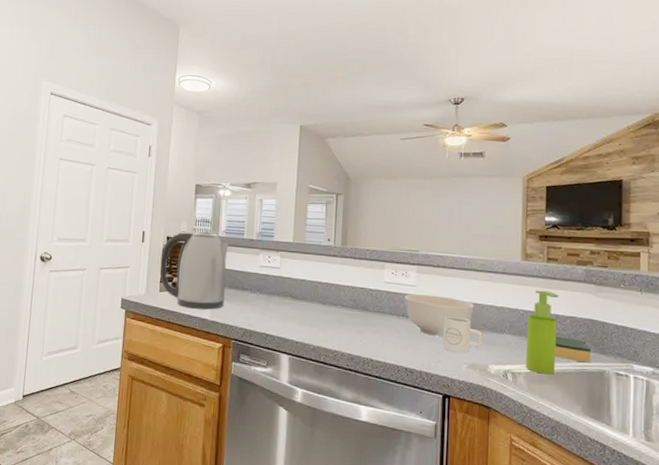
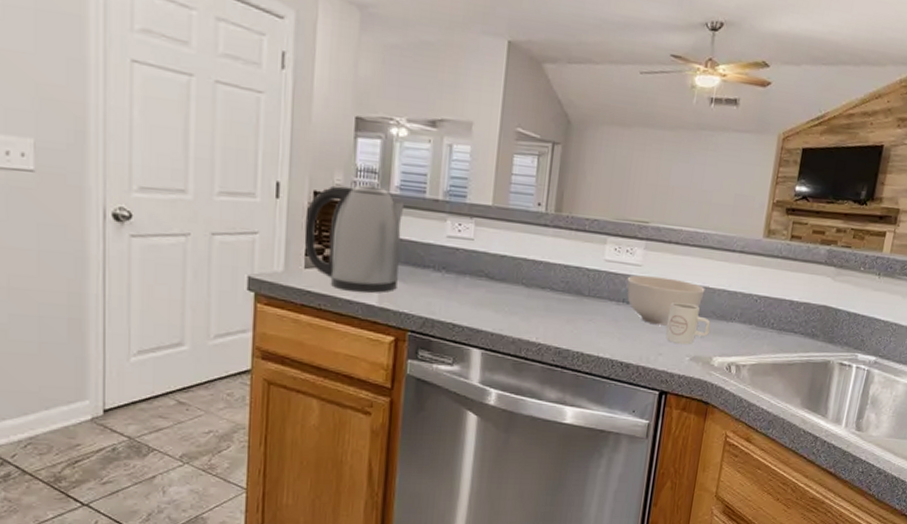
soap dispenser: present [525,290,559,375] -> none [750,272,797,366]
sponge: present [555,336,592,363] -> none [783,324,820,353]

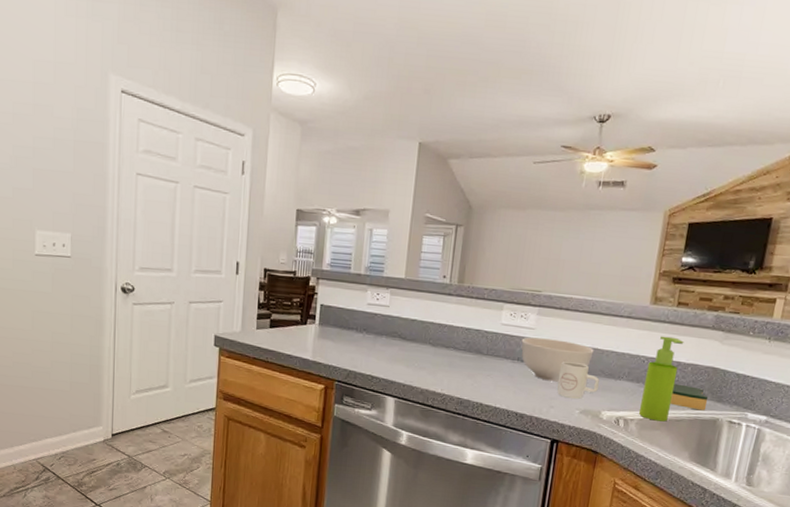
kettle: present [304,184,405,294] -> none [256,262,334,350]
soap dispenser: none [750,272,797,366] -> present [638,336,684,422]
sponge: none [783,324,820,353] -> present [670,383,708,411]

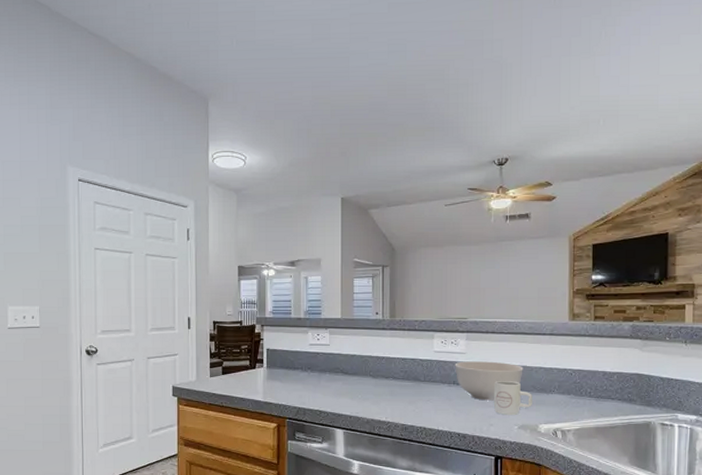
soap dispenser: present [638,336,684,422] -> none [574,349,606,429]
sponge: present [670,383,708,411] -> none [603,392,638,416]

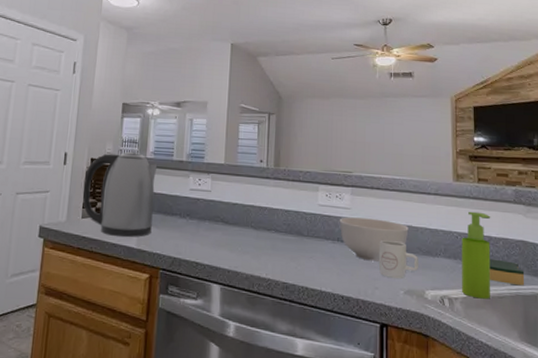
kettle: none [208,312,277,392] -> present [82,151,158,238]
soap dispenser: none [574,349,606,429] -> present [461,211,491,299]
sponge: none [603,392,638,416] -> present [489,259,525,286]

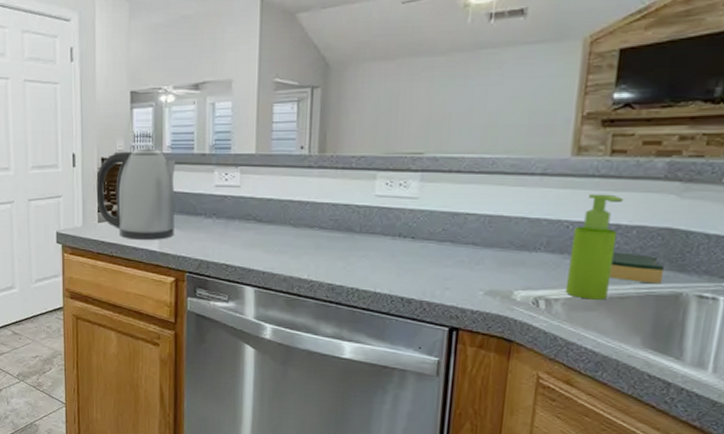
bowl: present [339,217,409,262] -> none [402,208,498,259]
mug: present [378,239,418,280] -> none [452,233,508,279]

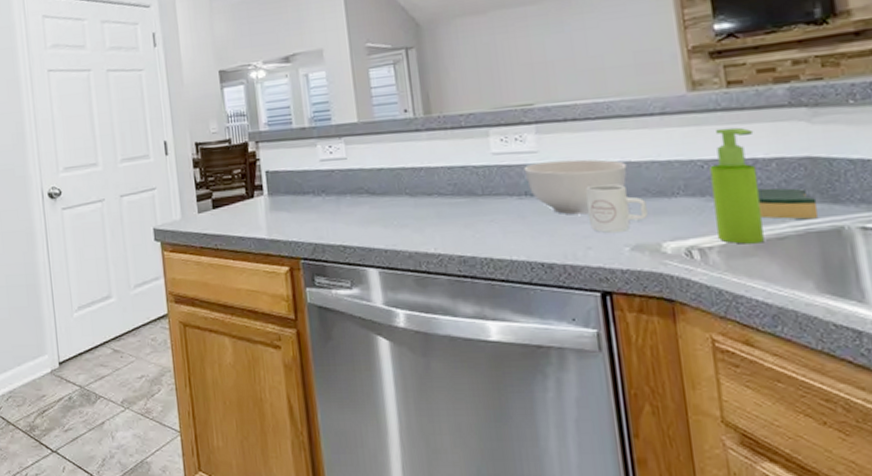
kettle: present [96,147,176,241] -> none [191,126,283,229]
bowl: none [402,208,498,259] -> present [523,159,627,215]
mug: none [452,233,508,279] -> present [585,183,648,234]

